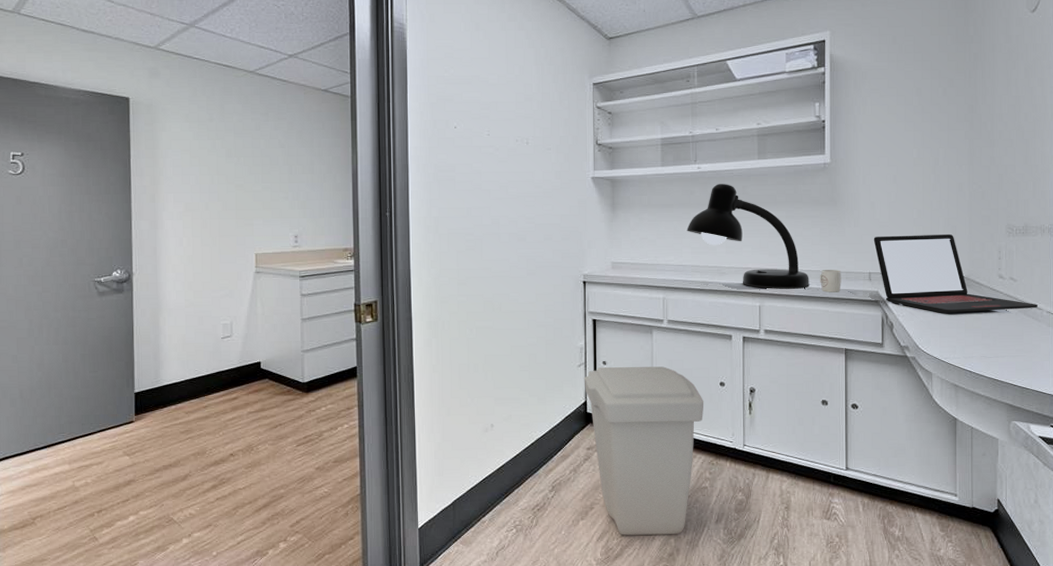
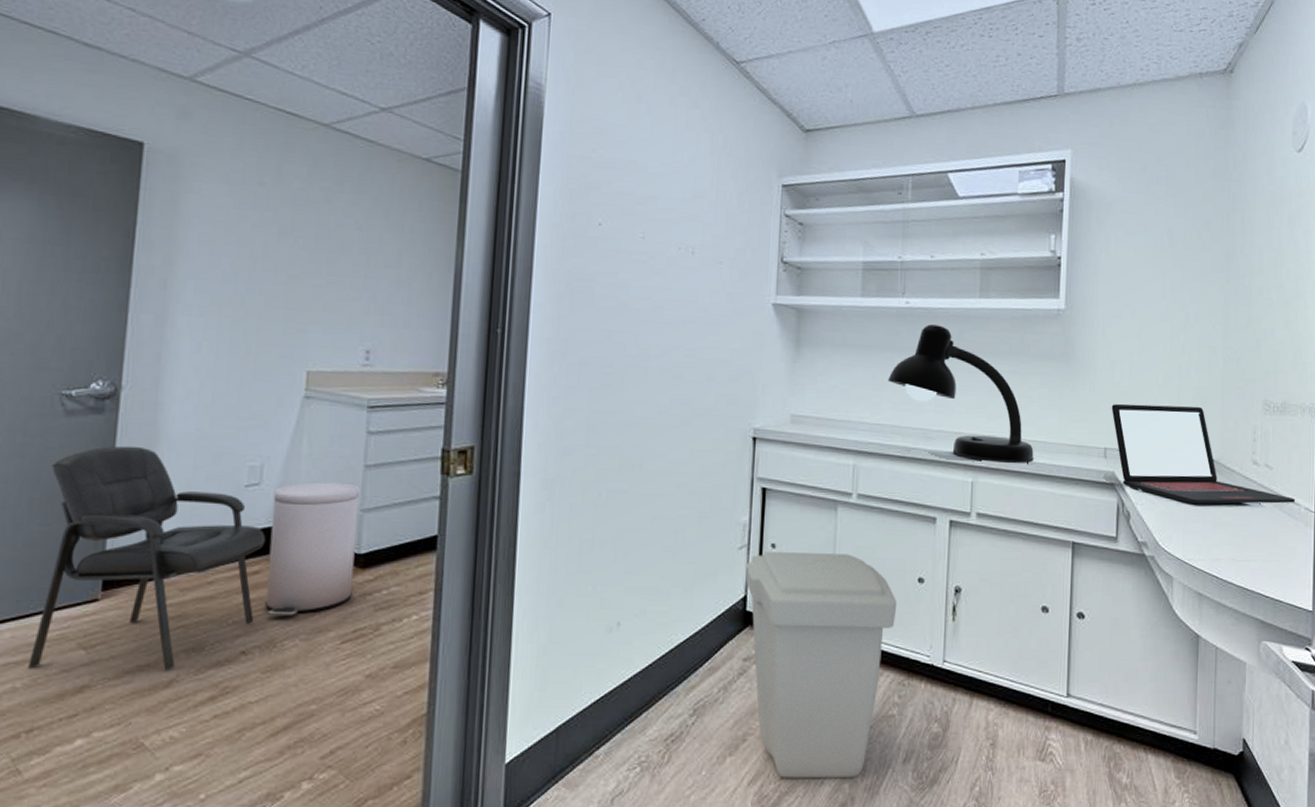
chair: none [93,314,239,469] -> present [28,445,265,672]
pedal bin: none [241,332,301,429] -> present [265,482,361,617]
mug: present [819,269,841,293] -> none [1045,440,1072,470]

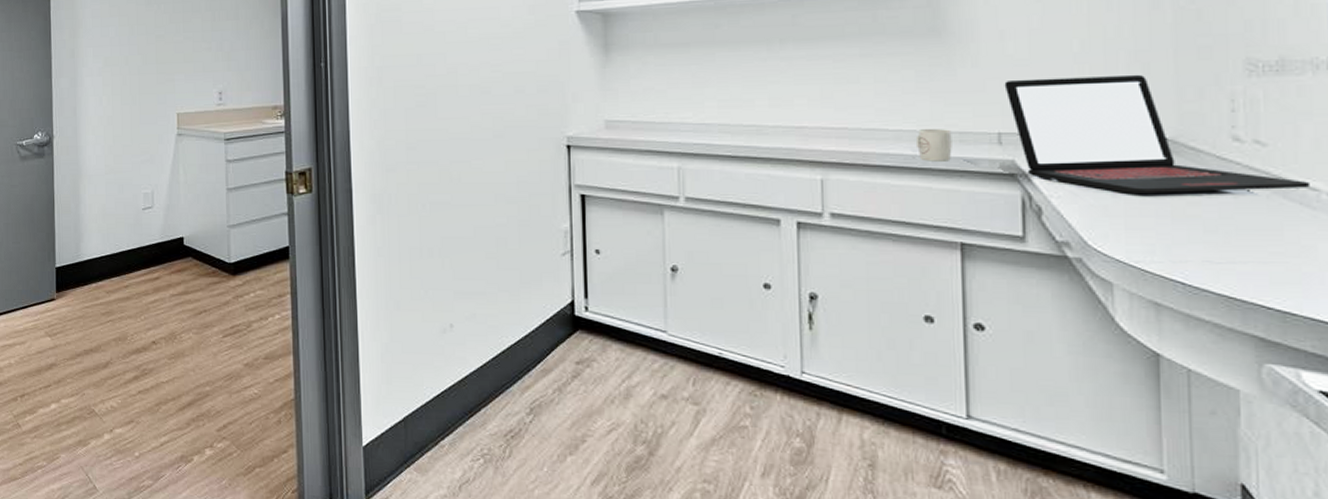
chair: present [28,445,265,672] -> none [16,181,161,356]
pedal bin: present [265,482,361,617] -> none [163,204,228,314]
trash can: present [745,552,897,778] -> none [570,258,741,487]
desk lamp: present [888,324,1034,464] -> none [710,12,900,158]
mug: none [1045,440,1072,470] -> present [915,128,952,162]

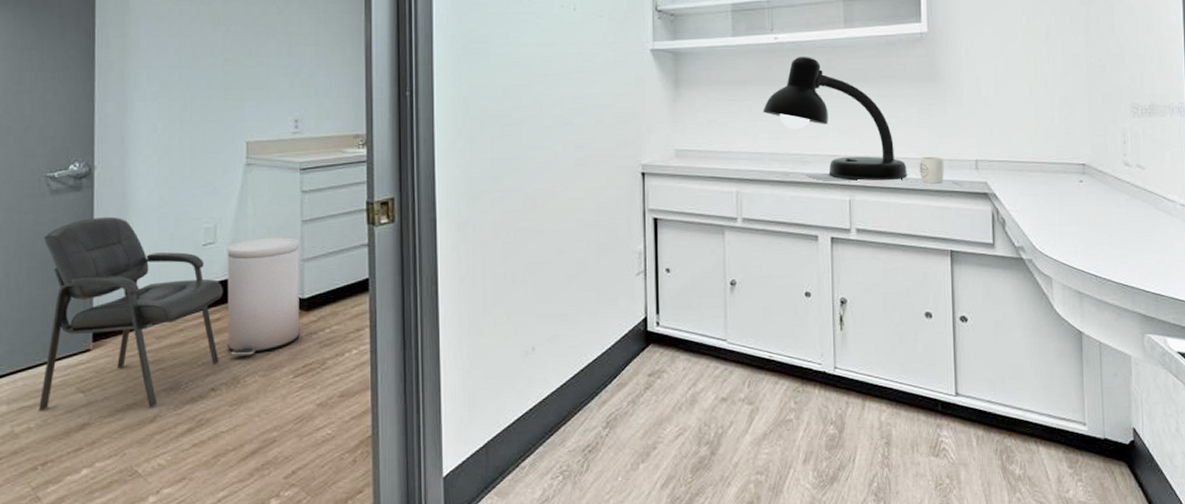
chair: none [16,181,161,356] -> present [39,216,223,410]
pedal bin: none [163,204,228,314] -> present [227,237,300,357]
desk lamp: none [710,12,900,158] -> present [763,57,907,181]
laptop: present [1004,74,1309,193] -> none [979,114,1170,207]

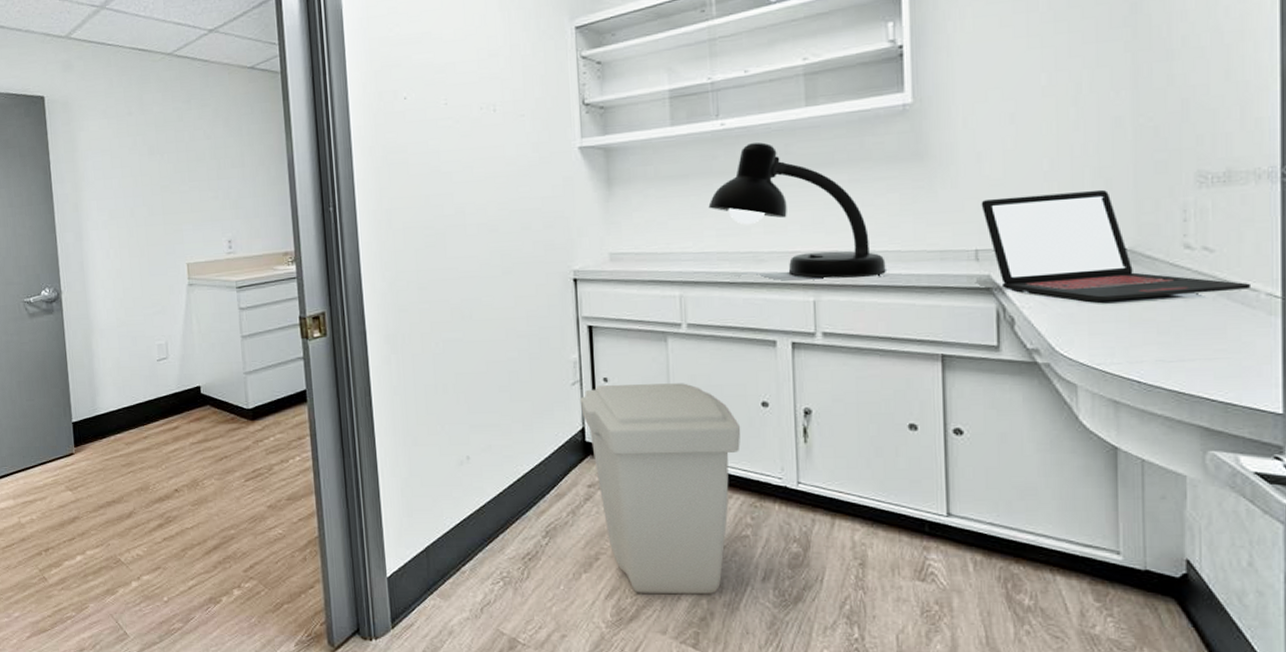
chair: present [39,216,223,410] -> none [27,336,180,506]
pedal bin: present [227,237,300,357] -> none [178,352,248,462]
trash can: none [643,274,787,481] -> present [579,383,741,594]
mug: present [918,156,944,184] -> none [900,248,934,280]
laptop: none [979,114,1170,207] -> present [981,189,1250,302]

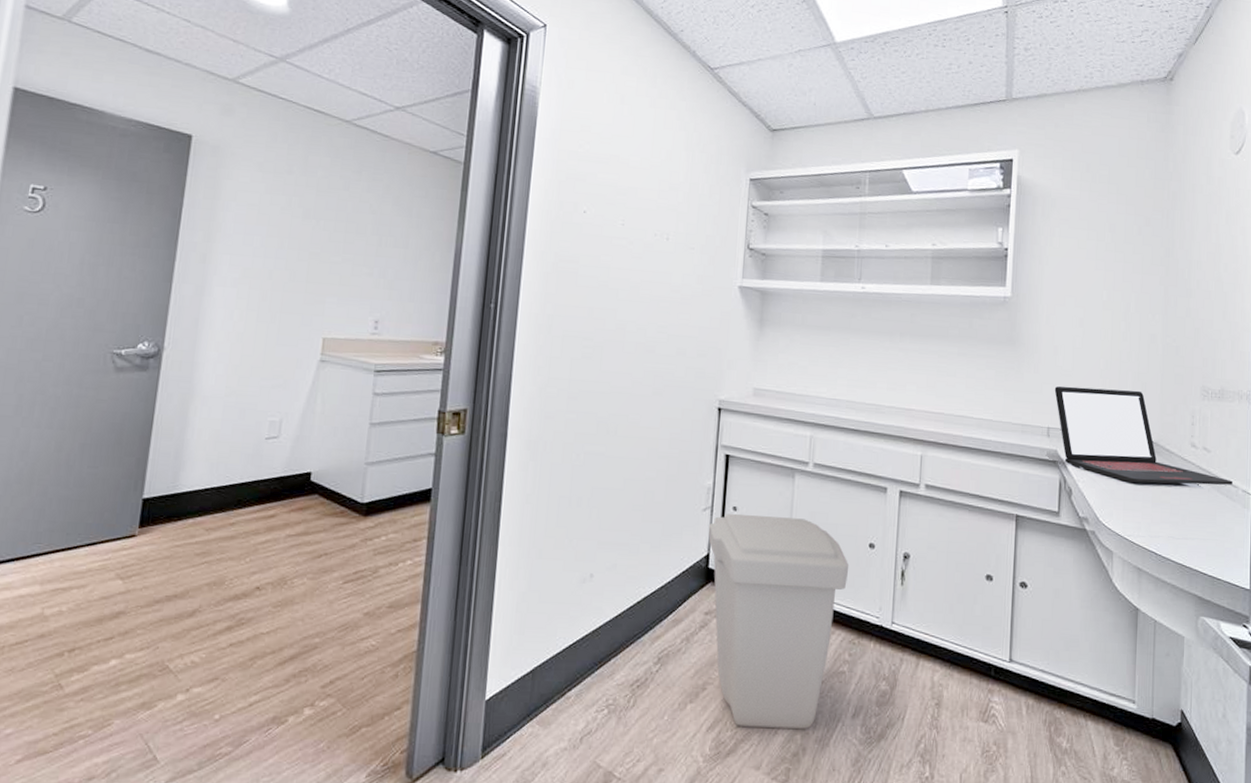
desk lamp: present [708,142,886,279] -> none [844,308,980,440]

